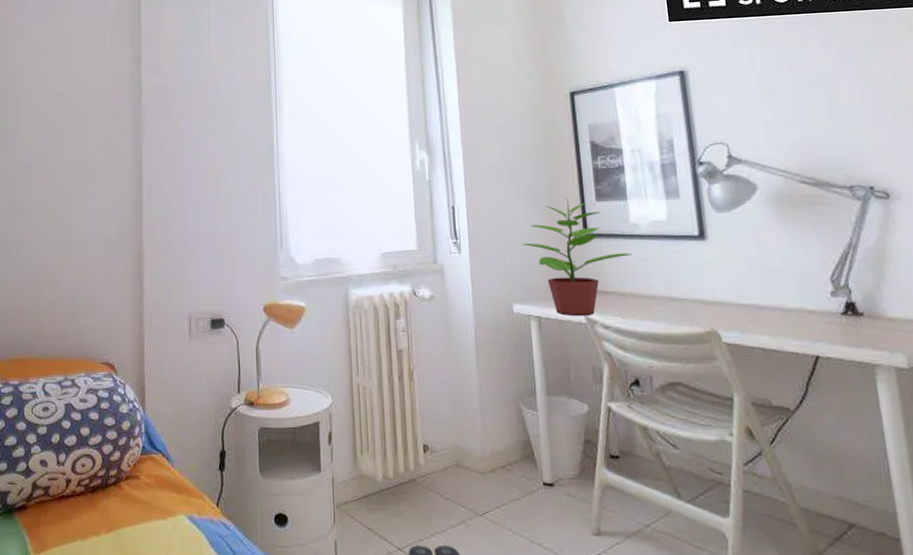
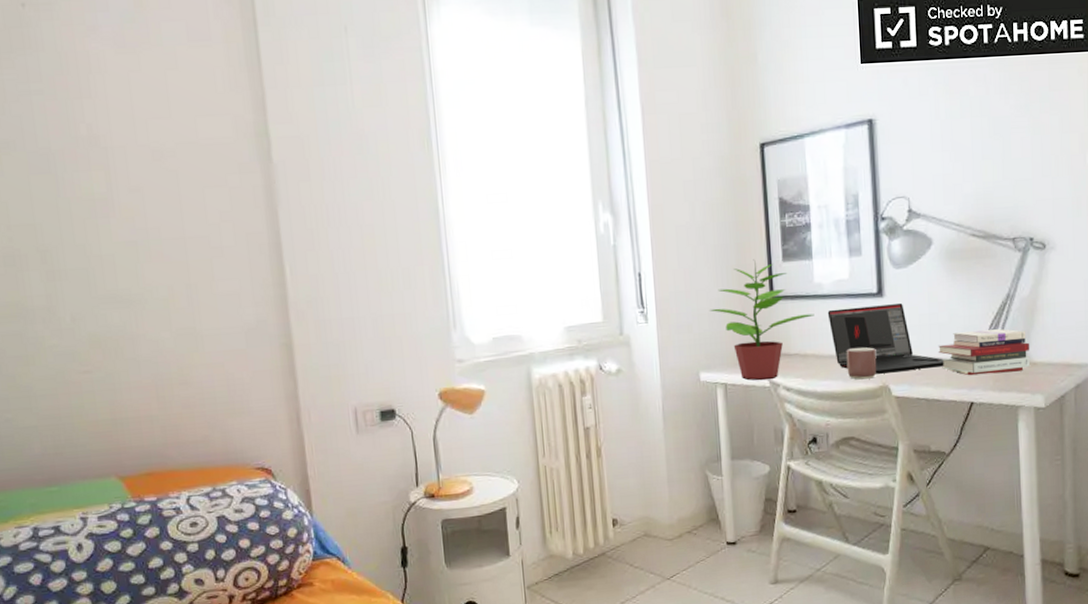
laptop: none [645,247,781,318] -> present [827,303,944,374]
mug: none [667,289,704,323] -> present [846,347,877,380]
books: none [772,279,885,327] -> present [937,329,1031,375]

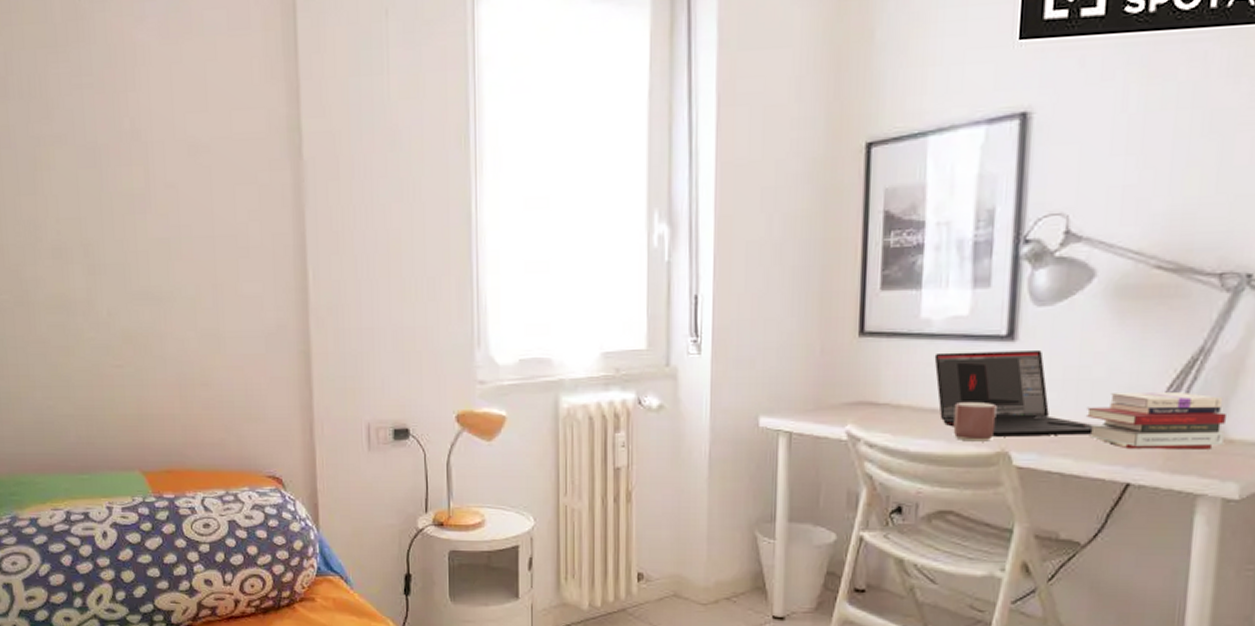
potted plant: present [710,259,815,381] -> none [780,285,917,432]

